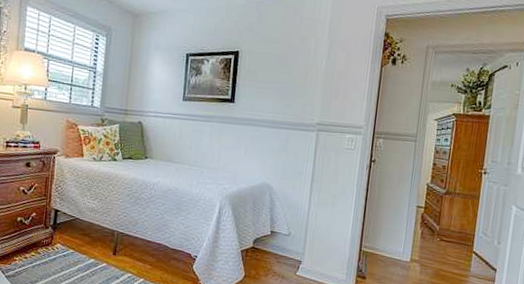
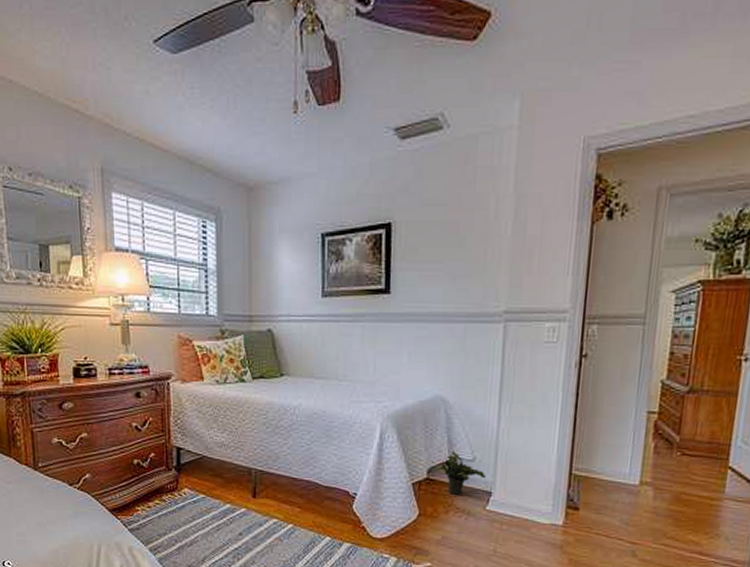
potted plant: none [262,227,298,262] -> present [438,451,487,495]

